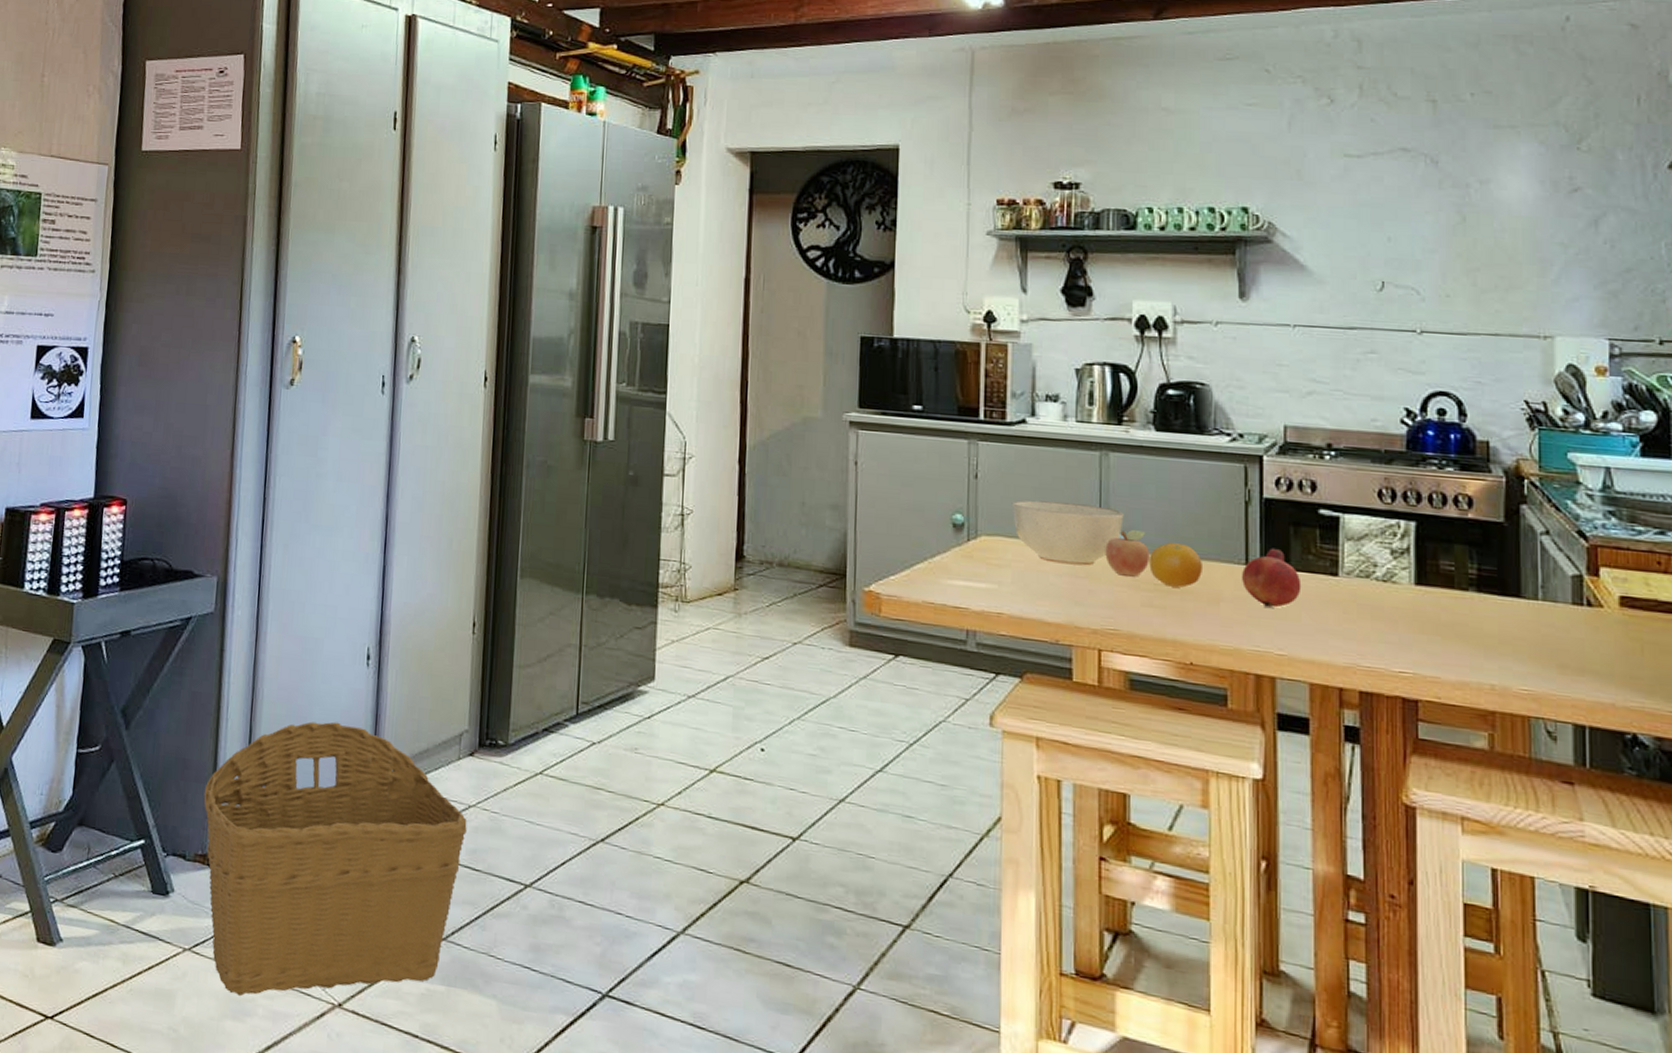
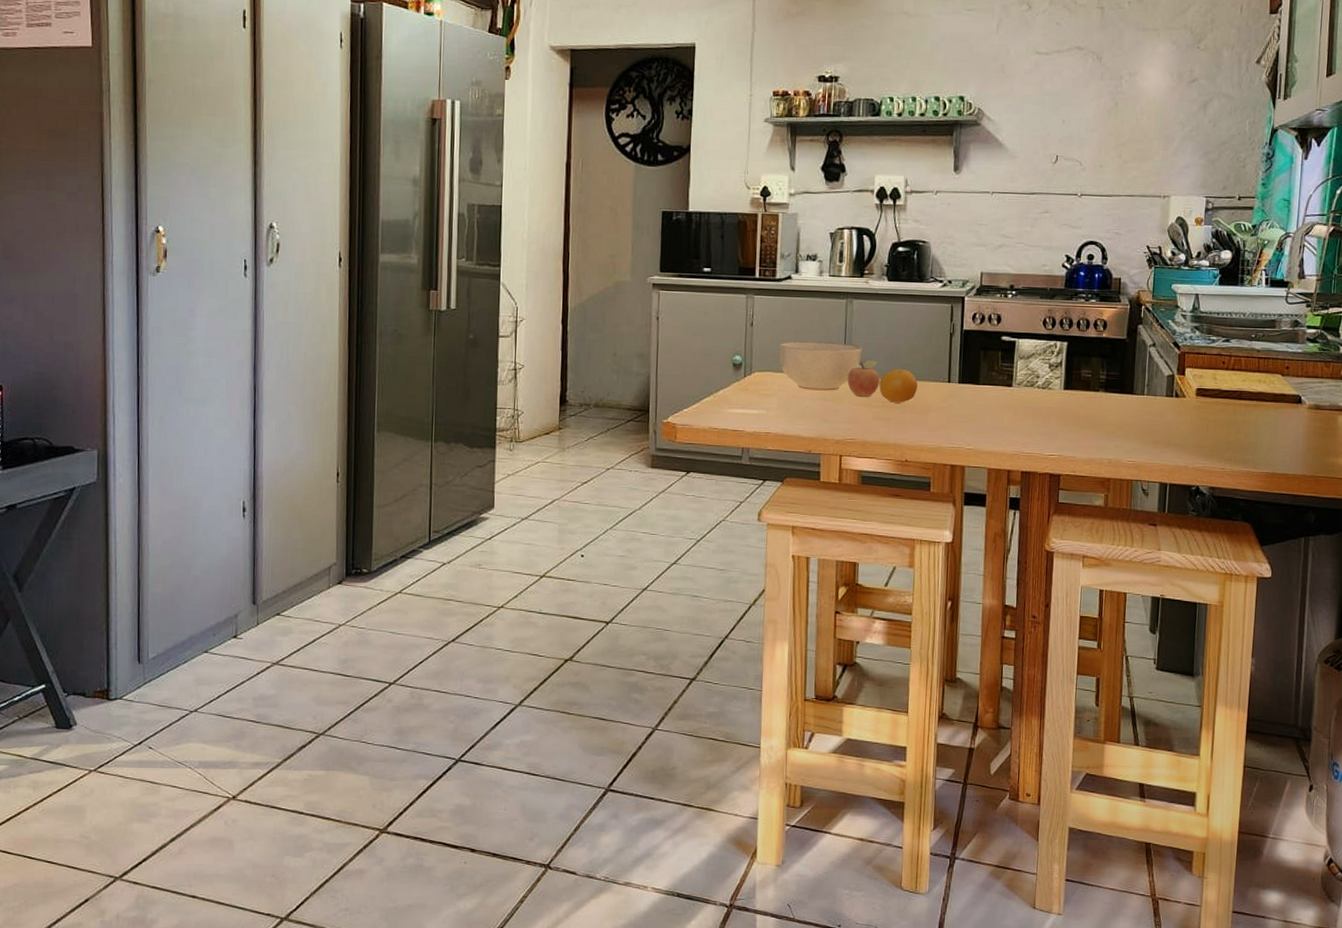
wicker basket: present [203,721,467,996] -> none [99,567,338,802]
fruit: present [1242,548,1302,608] -> none [945,368,987,414]

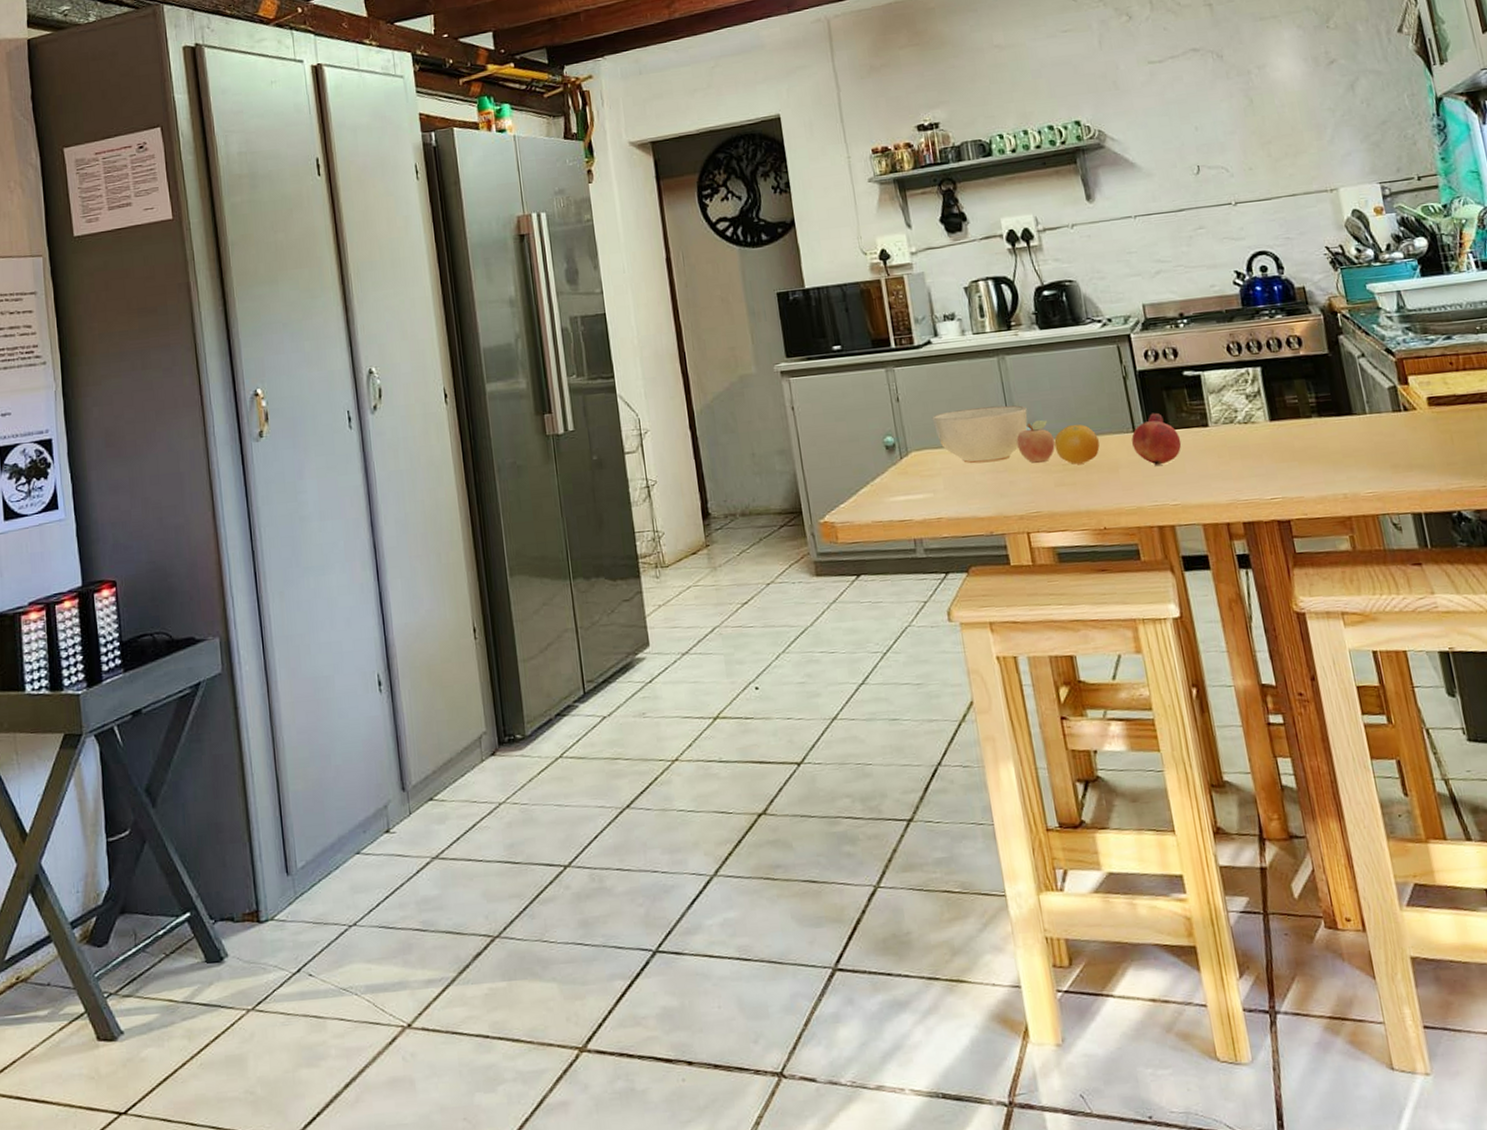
fruit: none [945,368,987,414] -> present [1131,413,1182,465]

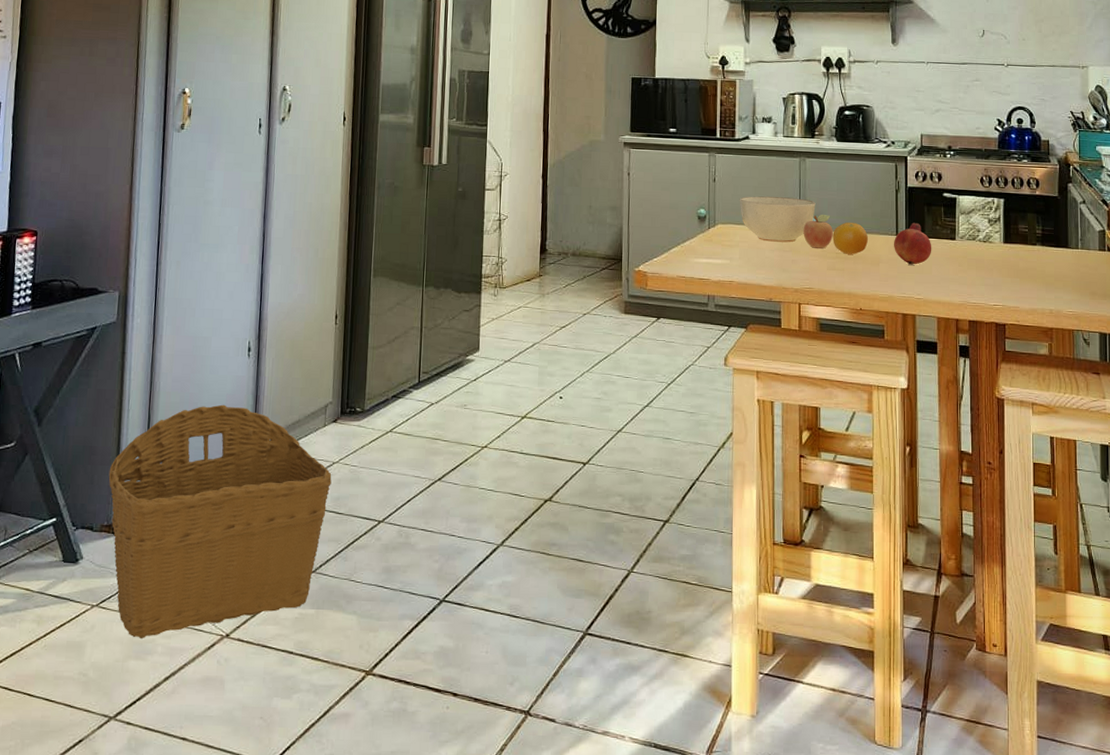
wicker basket: none [241,752,501,1042] -> present [108,404,332,638]

